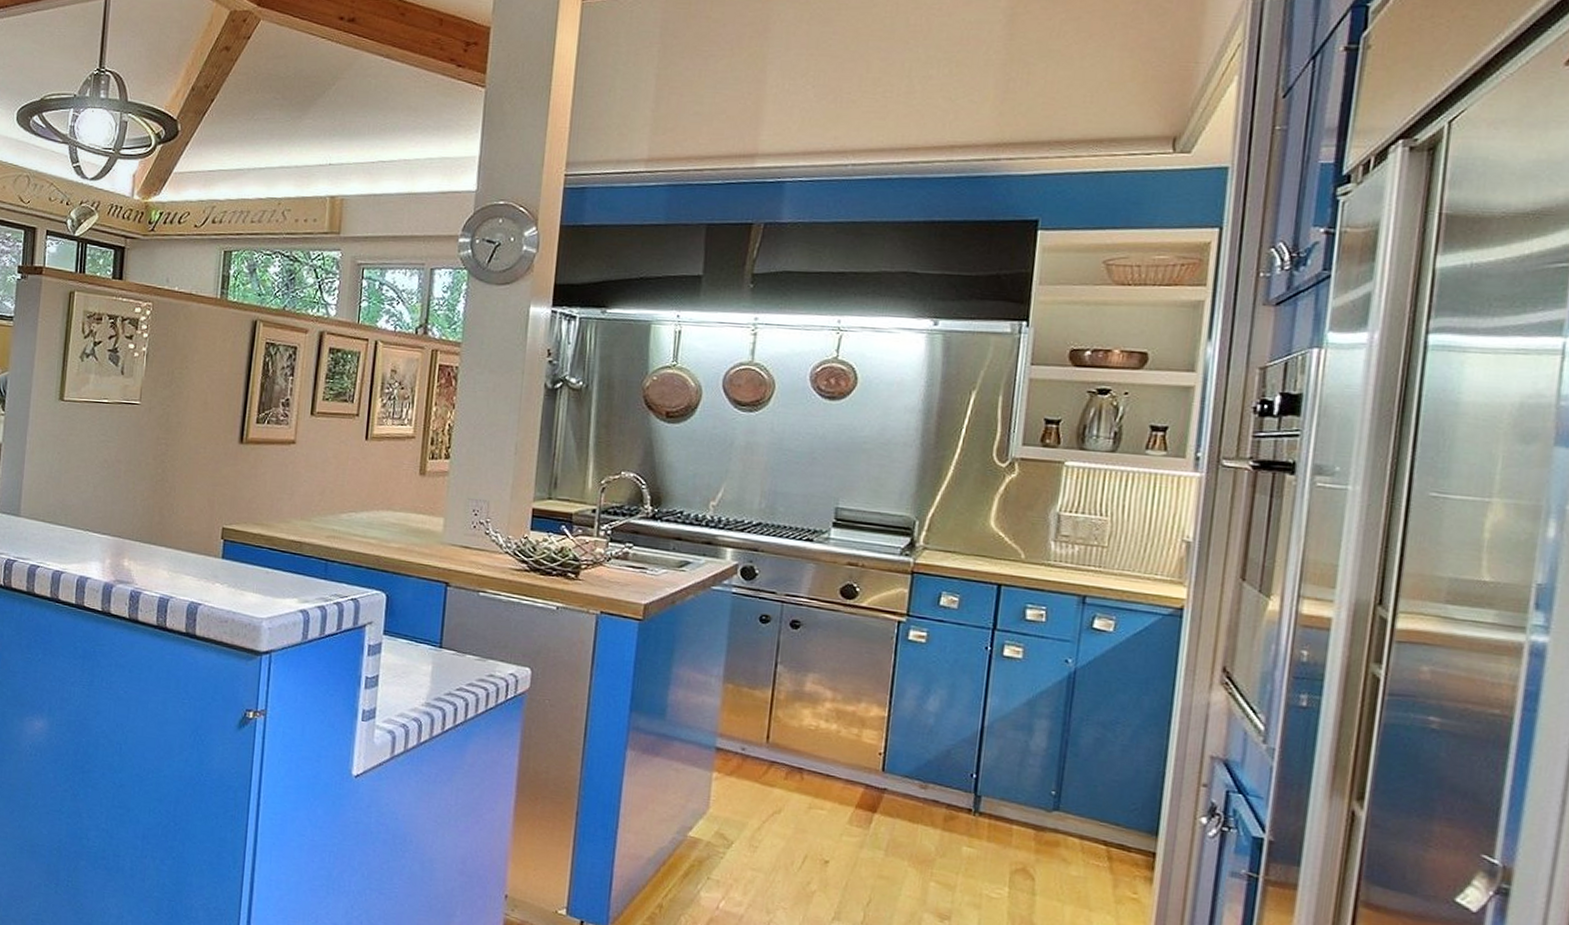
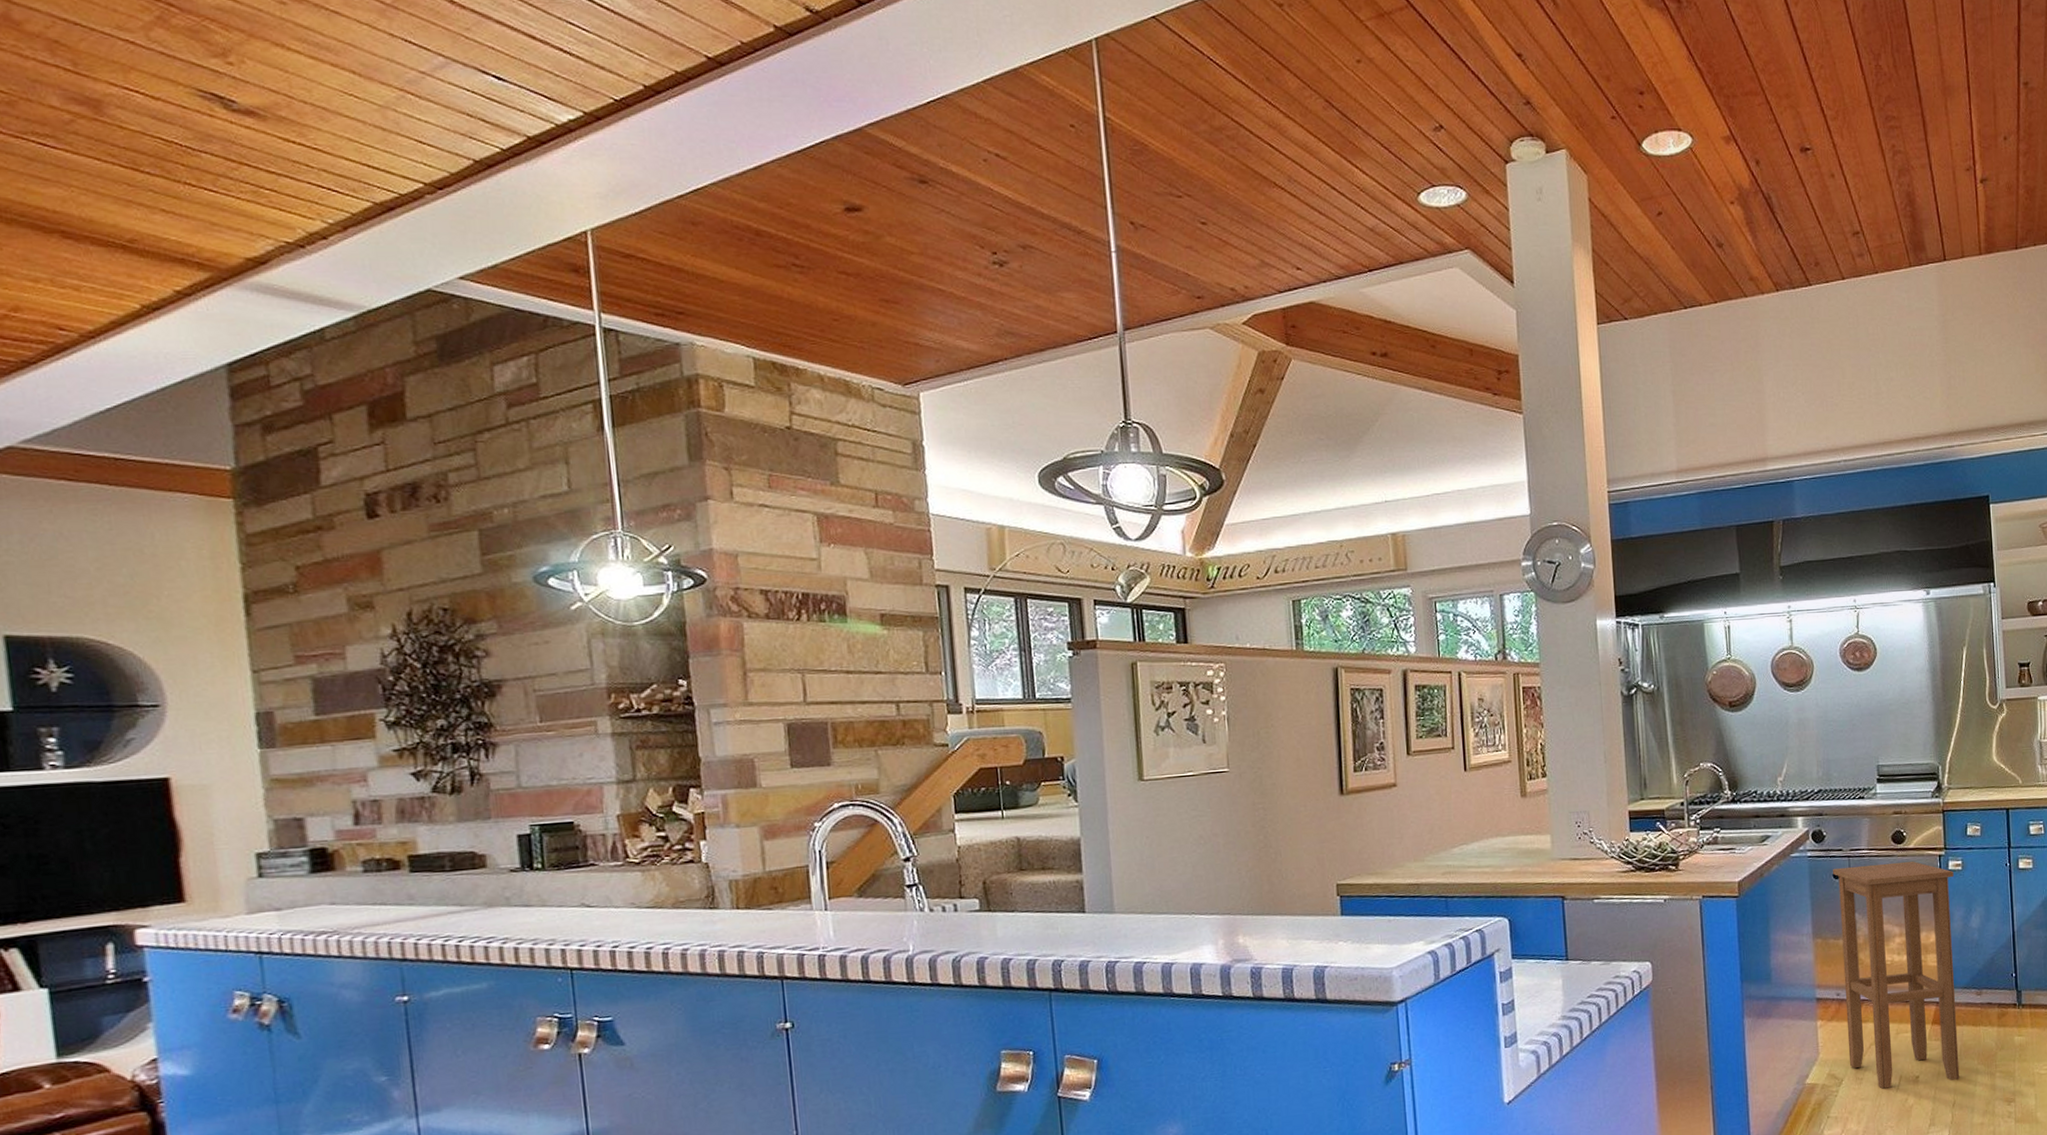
stool: none [743,611,914,877] -> present [1833,861,1960,1089]

